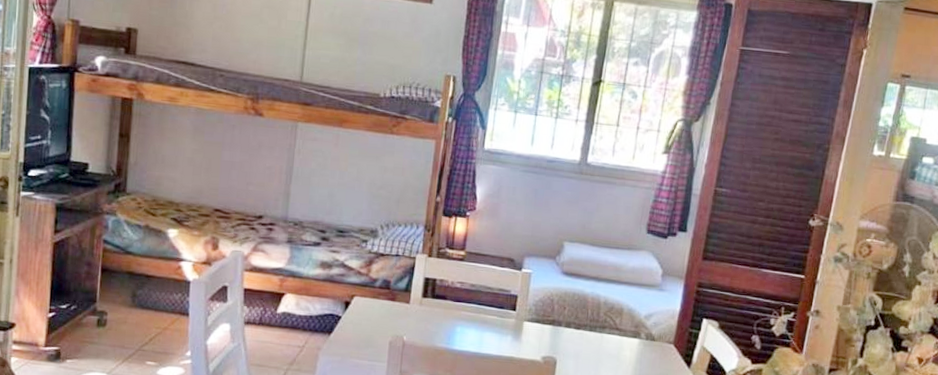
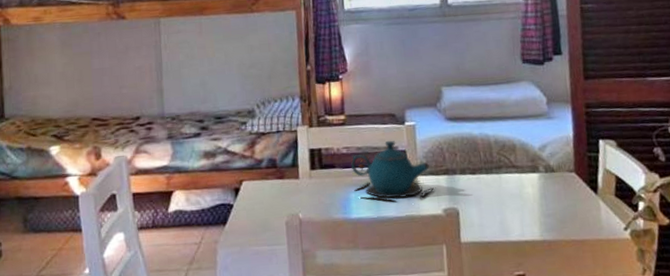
teapot: none [460,283,540,342] -> present [350,140,436,203]

